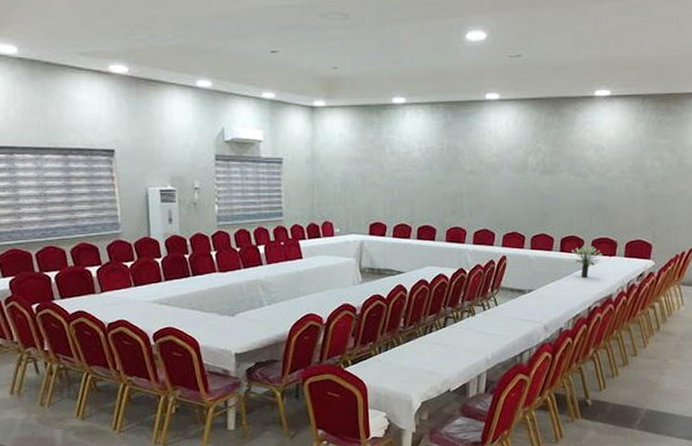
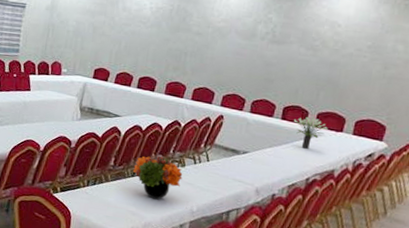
flower arrangement: none [424,308,474,354] -> present [132,155,183,199]

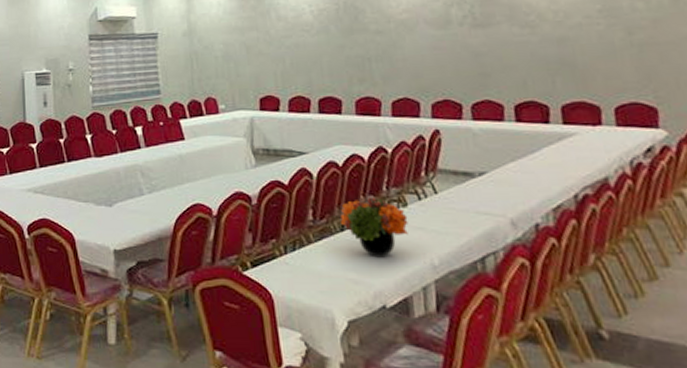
flower arrangement: present [294,116,328,149] -> none [533,112,581,155]

